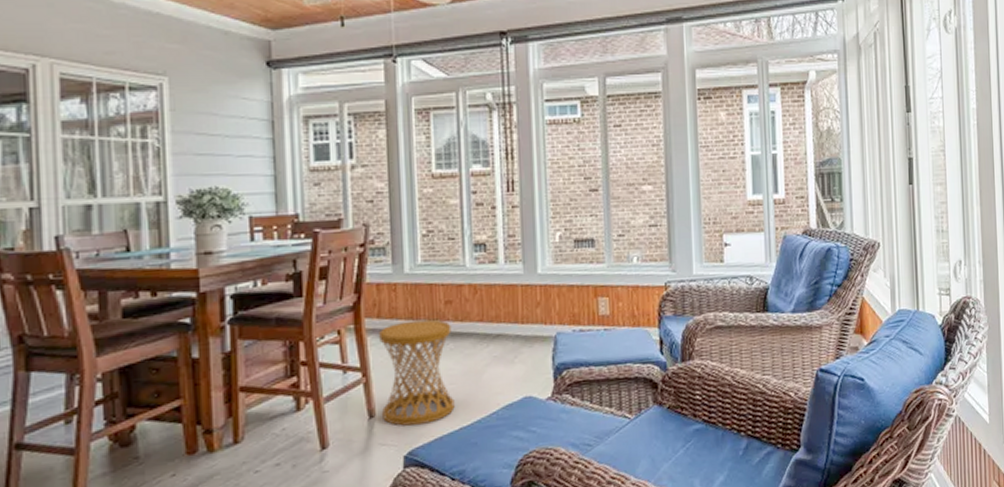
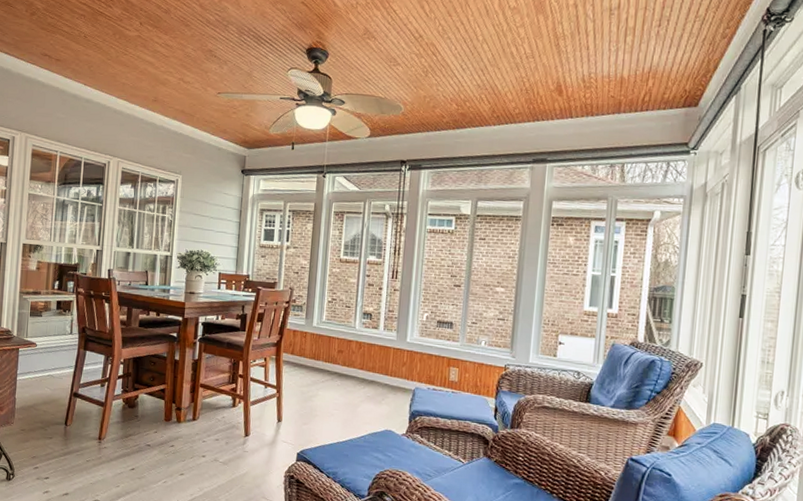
side table: present [379,319,455,426] -> none [286,359,340,434]

